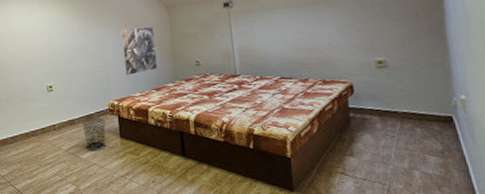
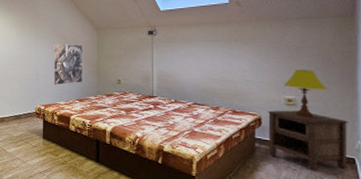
waste bin: present [82,118,106,151] -> none [11,118,31,148]
nightstand: none [359,72,445,136] -> present [268,110,349,172]
table lamp: none [372,27,417,79] -> present [283,69,327,119]

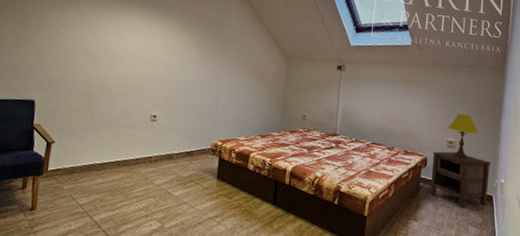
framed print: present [52,44,84,86] -> none [233,71,271,119]

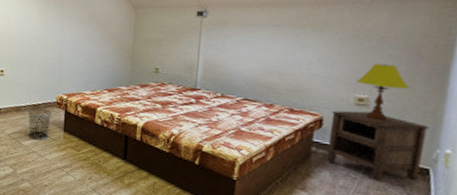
waste bin: none [179,155,205,190] -> present [28,108,51,141]

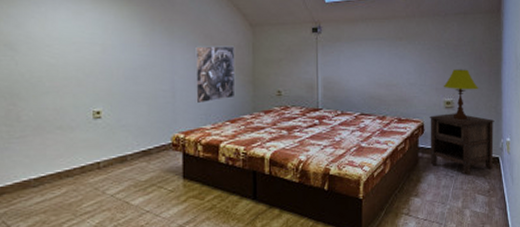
waste bin: present [28,108,51,141] -> none [137,154,166,196]
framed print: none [78,23,118,73] -> present [194,46,236,104]

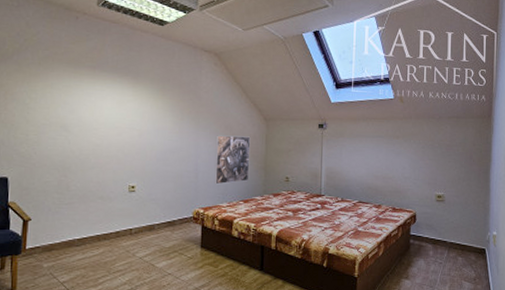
nightstand: present [430,113,495,176] -> none [421,206,482,264]
table lamp: present [443,69,478,121] -> none [435,167,468,213]

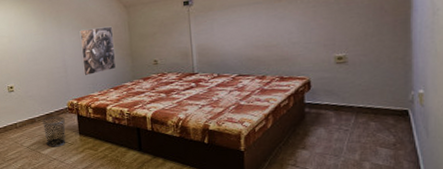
waste bin: none [162,225,187,260] -> present [42,116,66,147]

